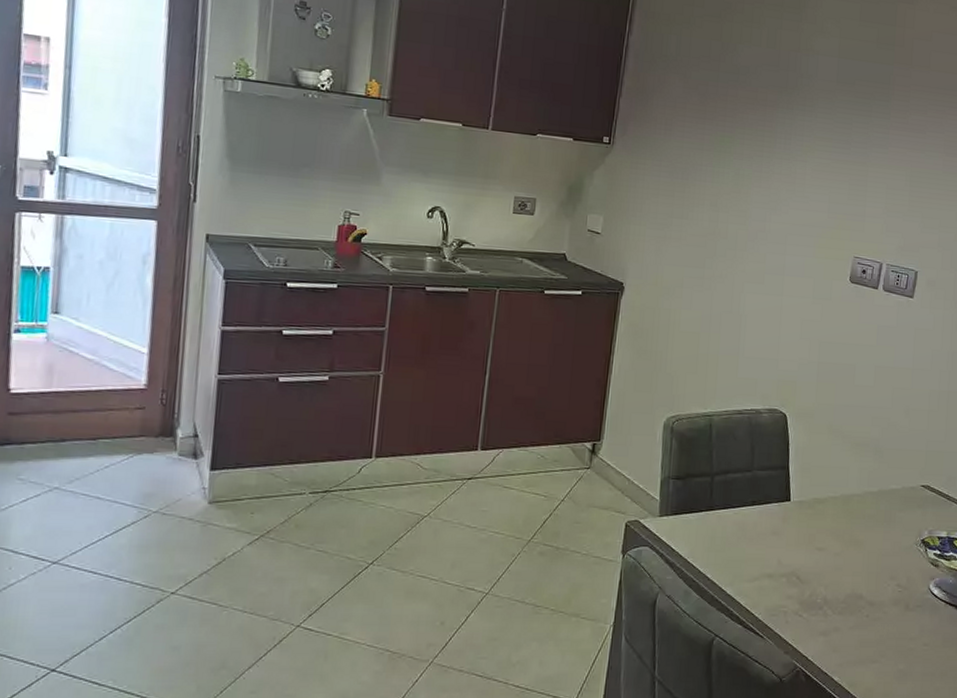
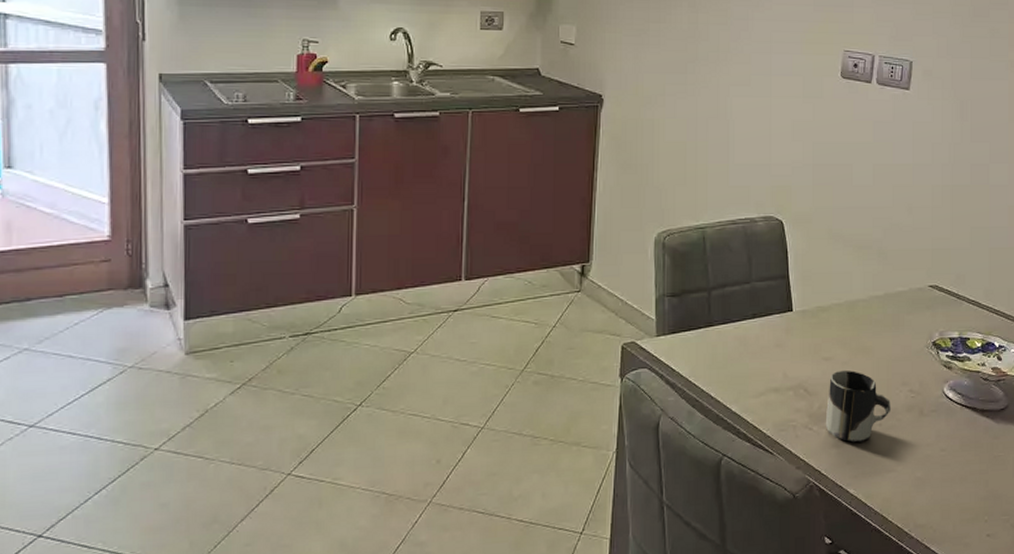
cup: none [814,560,879,632] -> present [825,370,892,443]

